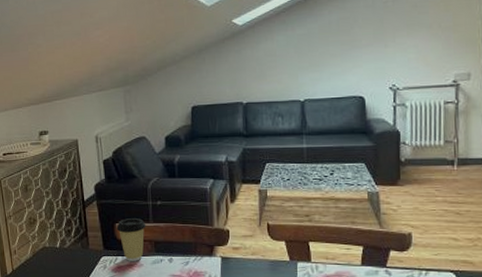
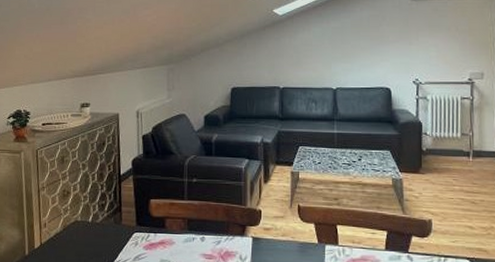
coffee cup: present [116,218,146,261] -> none [150,195,181,239]

